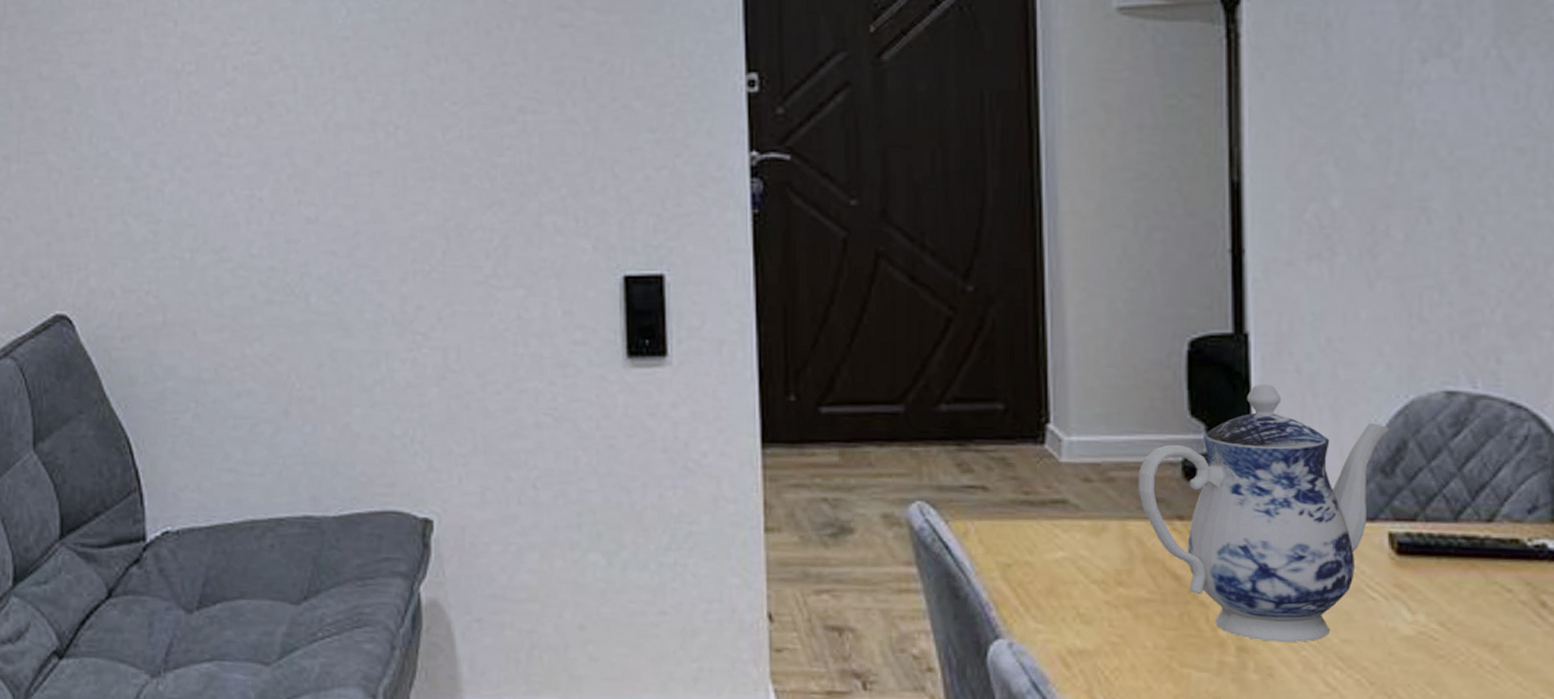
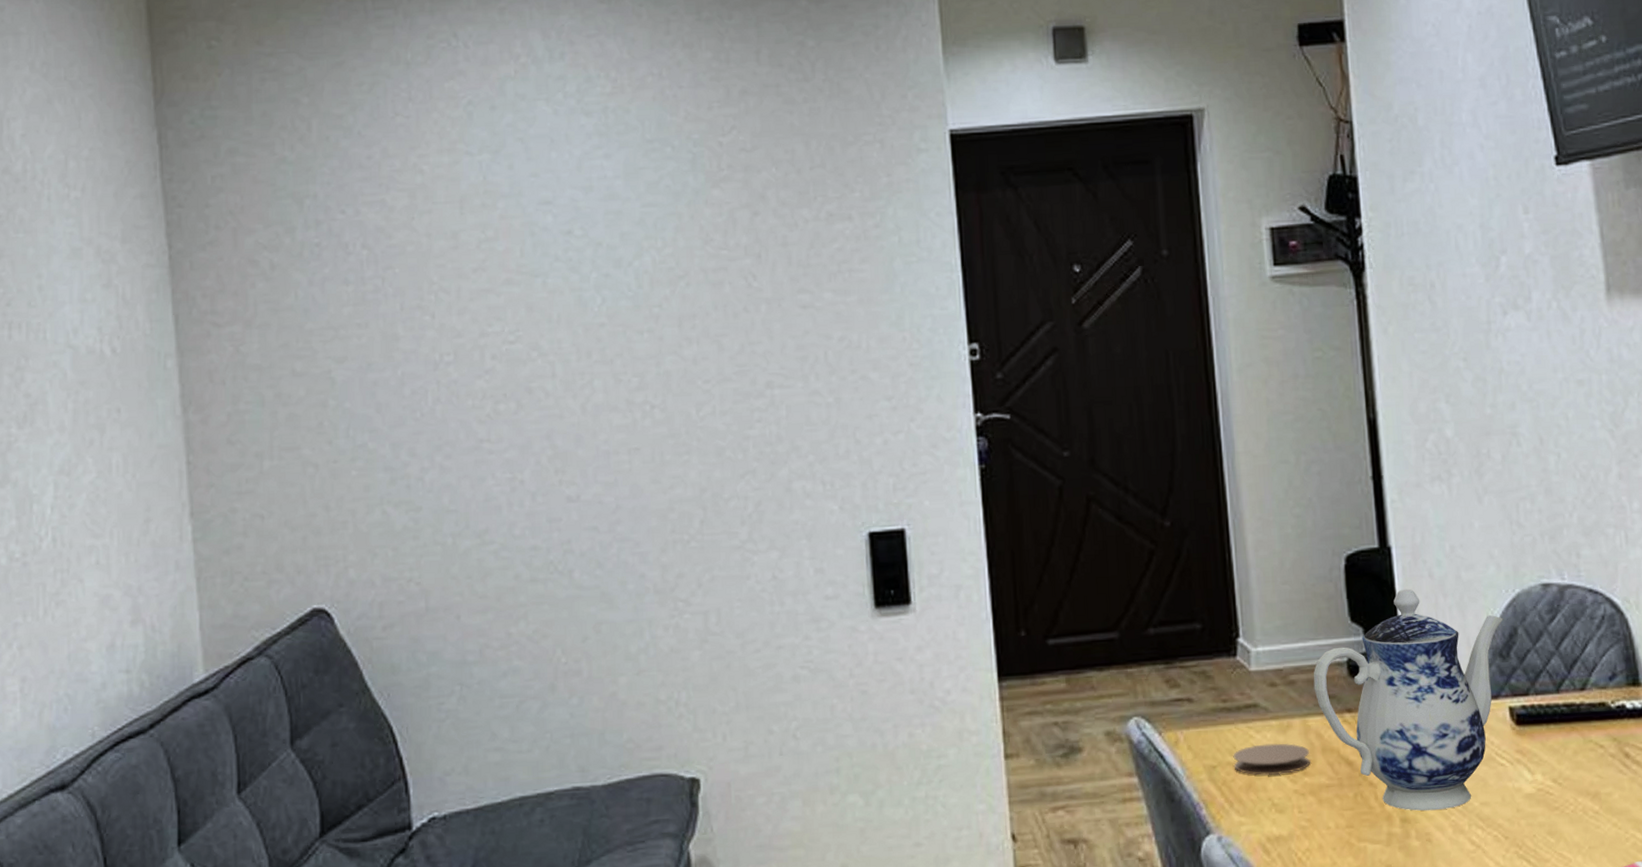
coaster: none [1033,545,1128,582] -> present [1233,743,1311,776]

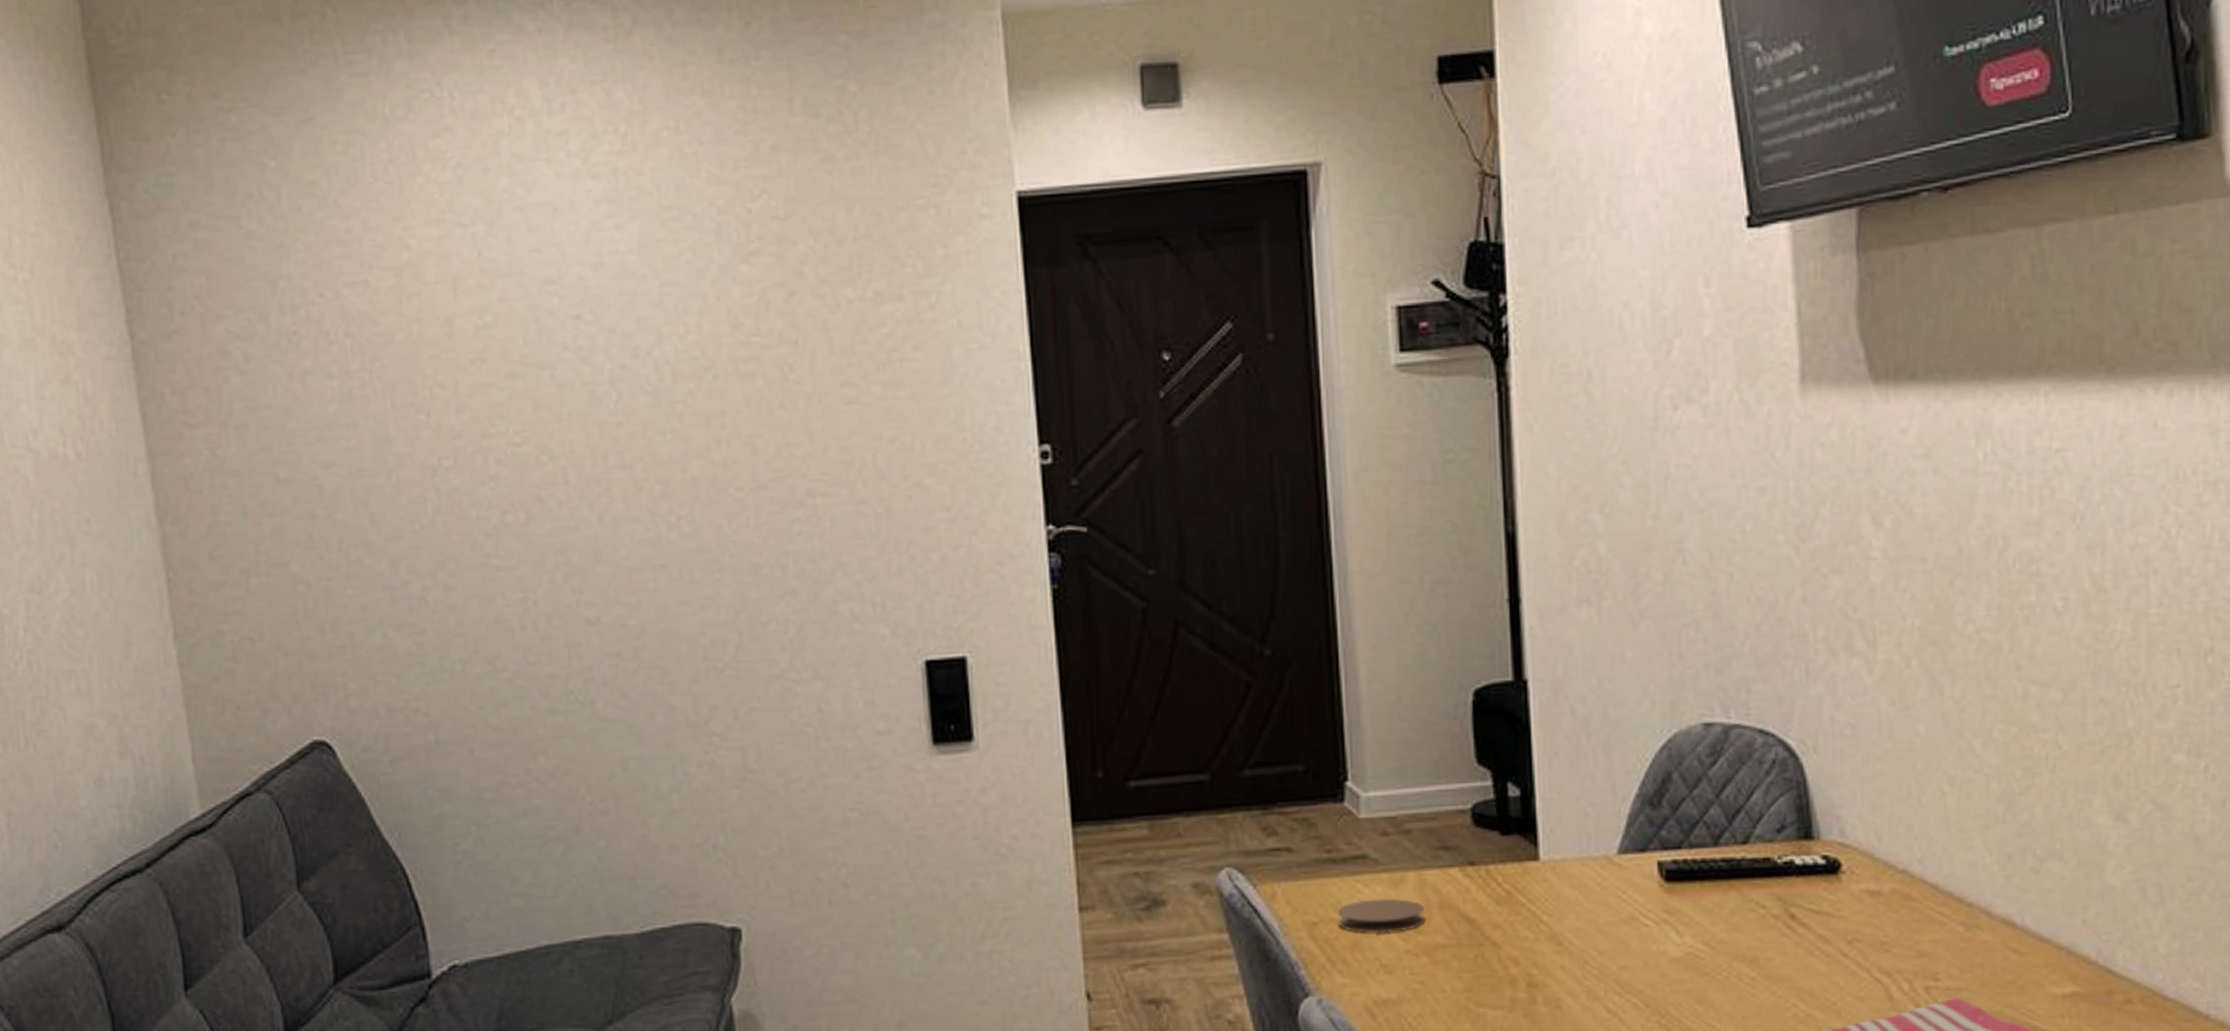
teapot: present [1313,589,1504,811] -> none [1431,727,1656,975]

